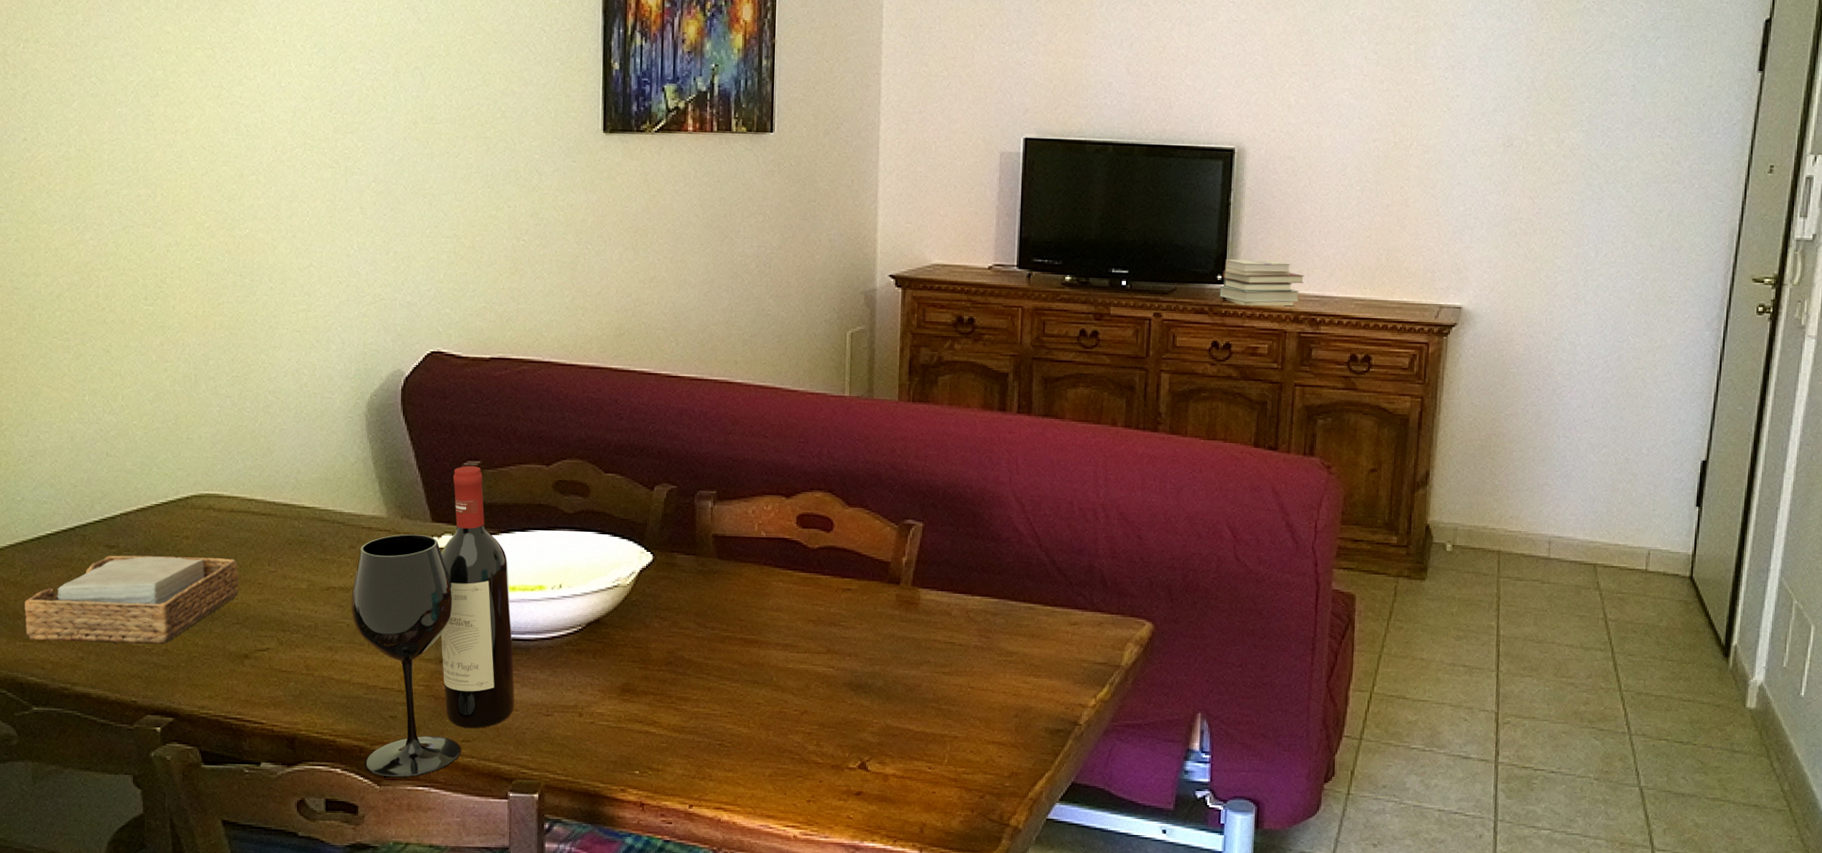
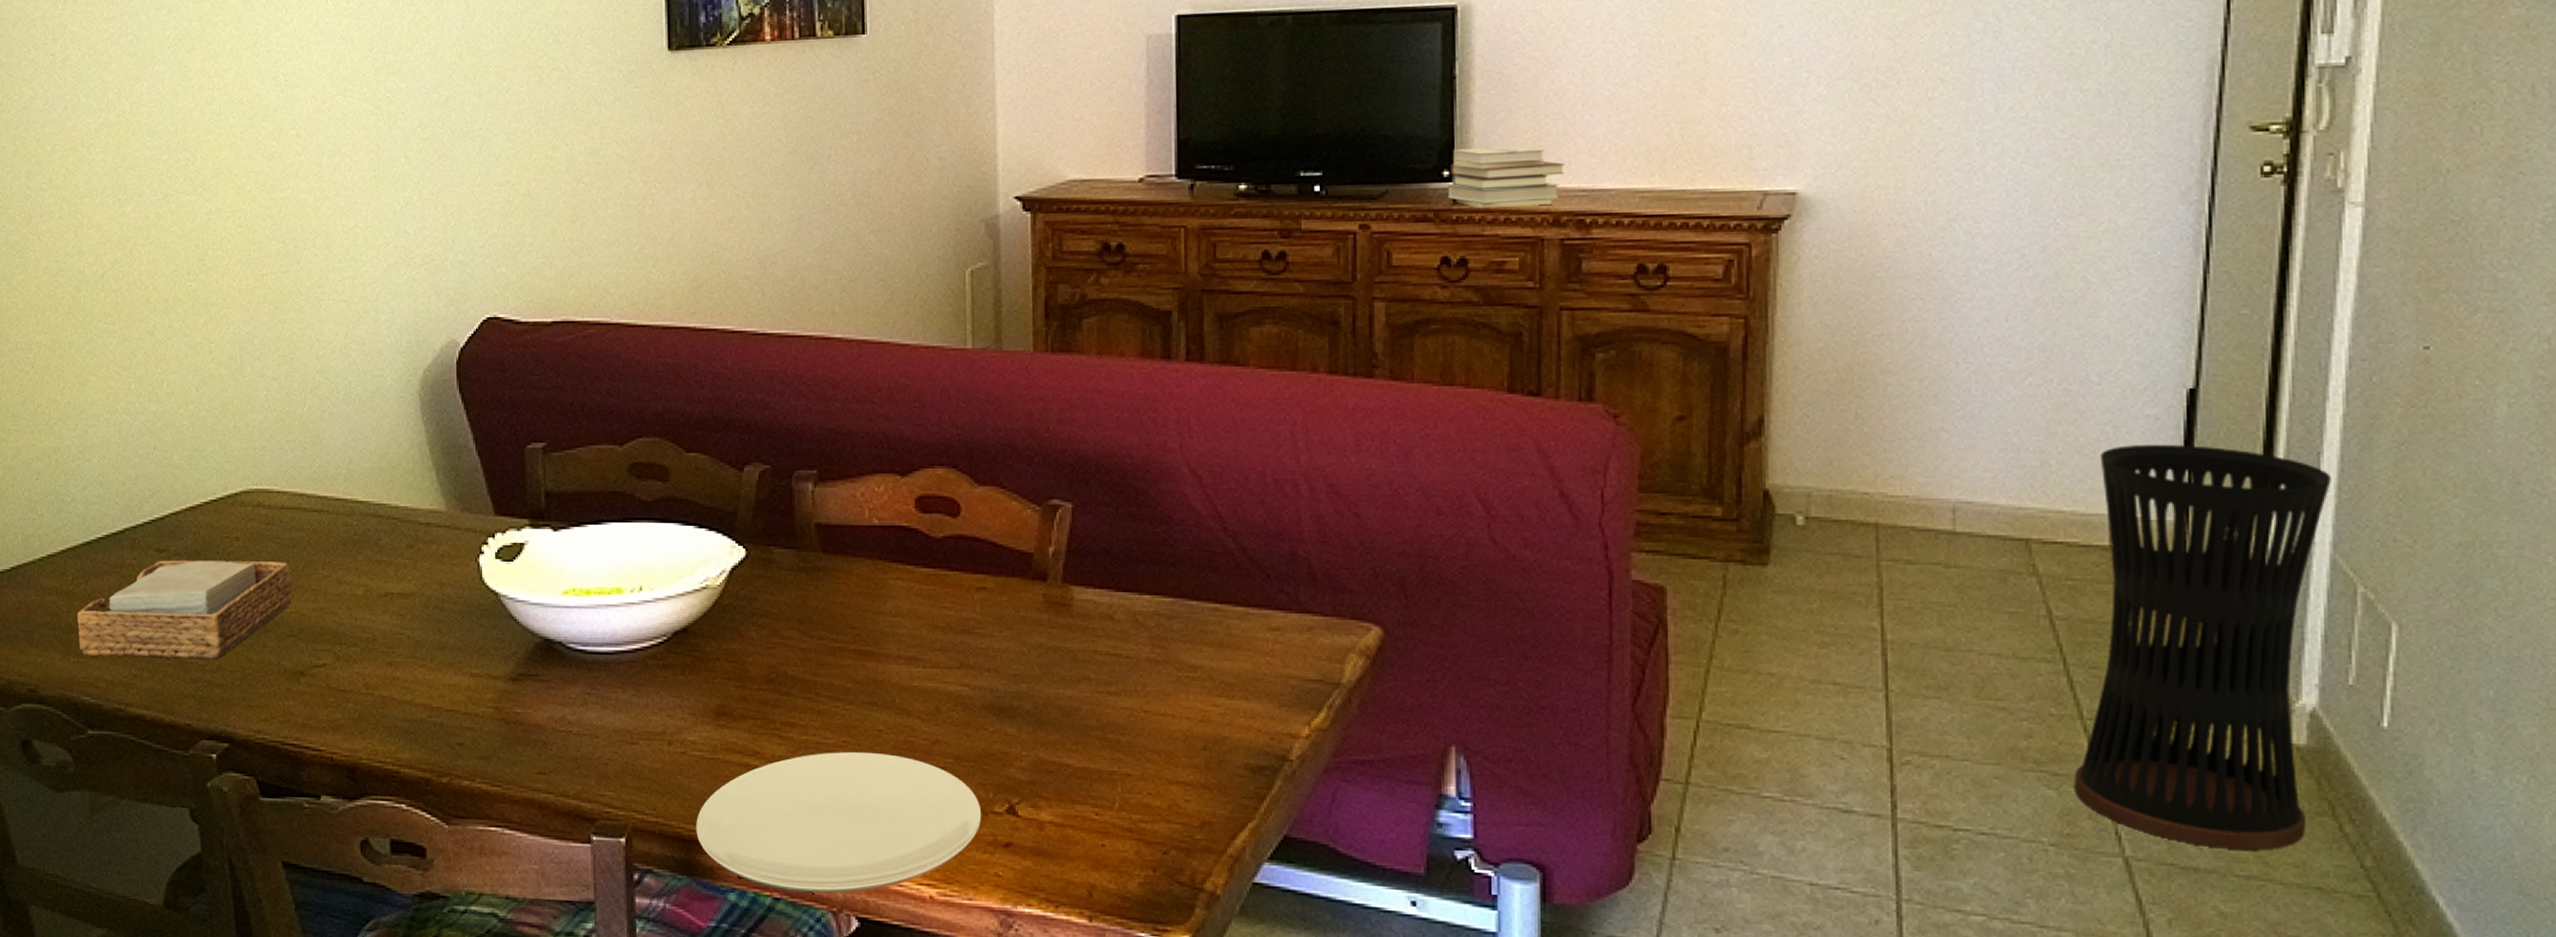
wineglass: present [351,534,462,778] -> none [410,530,537,816]
wine bottle: present [441,466,515,729] -> none [506,449,594,759]
plate: none [600,720,839,836] -> present [696,751,982,894]
umbrella stand: none [1612,498,1784,781] -> present [2074,444,2332,851]

